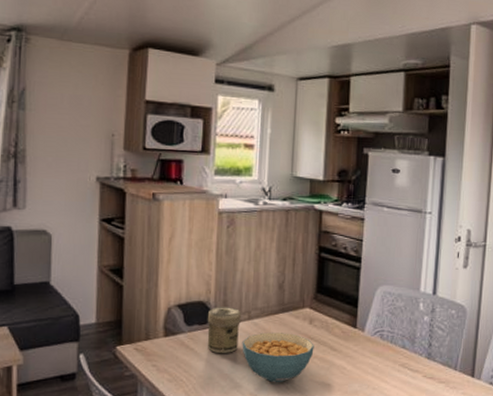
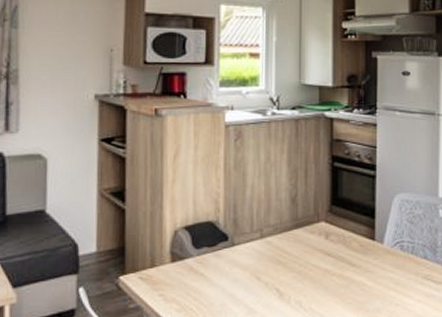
jar: present [207,307,241,354] -> none [216,226,253,278]
cereal bowl: present [242,332,314,383] -> none [255,250,332,306]

